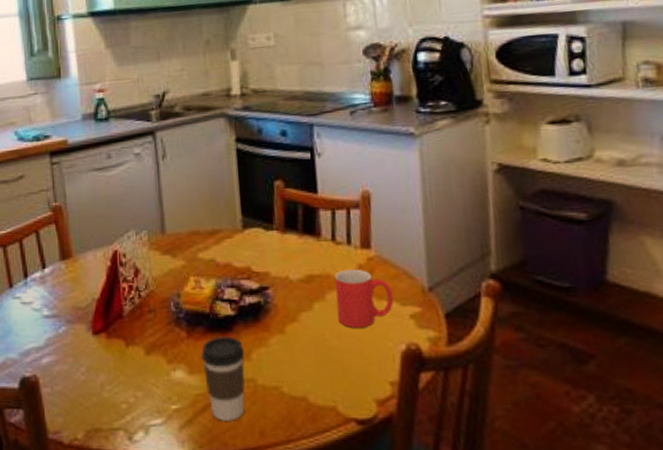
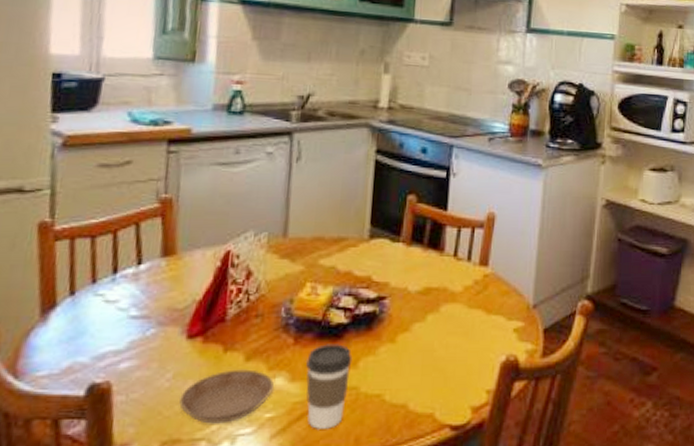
saucer: none [95,363,176,415] -> present [179,369,275,424]
mug: present [334,269,394,329] -> none [448,284,502,340]

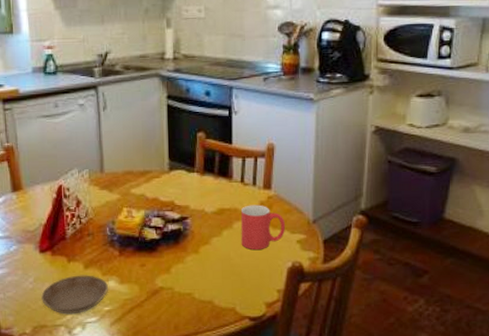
coffee cup: present [306,344,353,429] -> none [131,255,166,319]
mug: none [448,284,502,340] -> present [240,205,286,251]

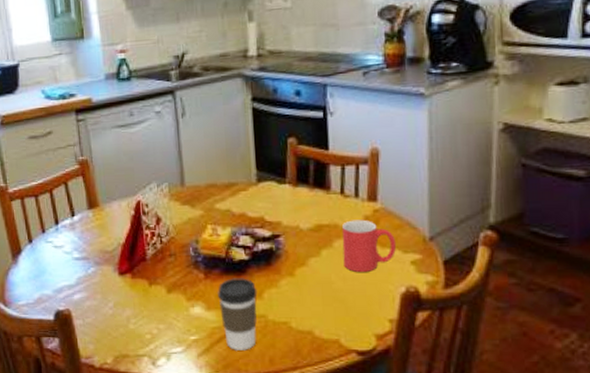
saucer: present [41,275,109,315] -> none [122,300,195,344]
coffee cup: none [131,255,166,319] -> present [218,278,258,350]

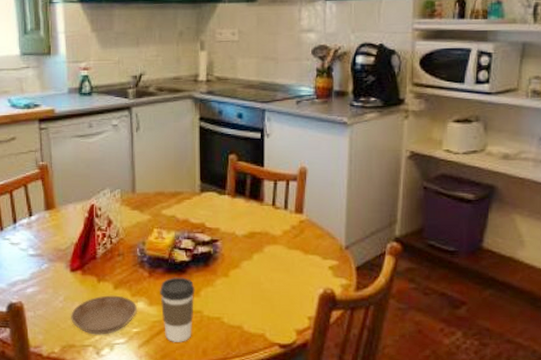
saucer: none [122,300,195,344] -> present [71,295,138,335]
mug: present [341,219,397,273] -> none [271,229,318,276]

